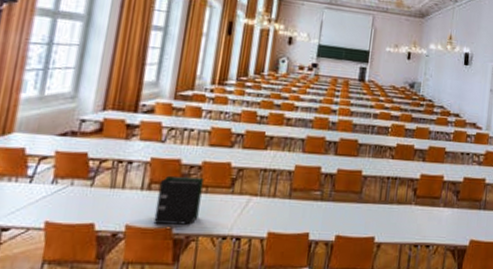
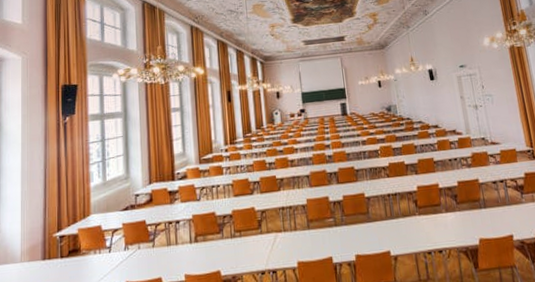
binder: present [153,175,204,225] -> none [203,224,239,270]

